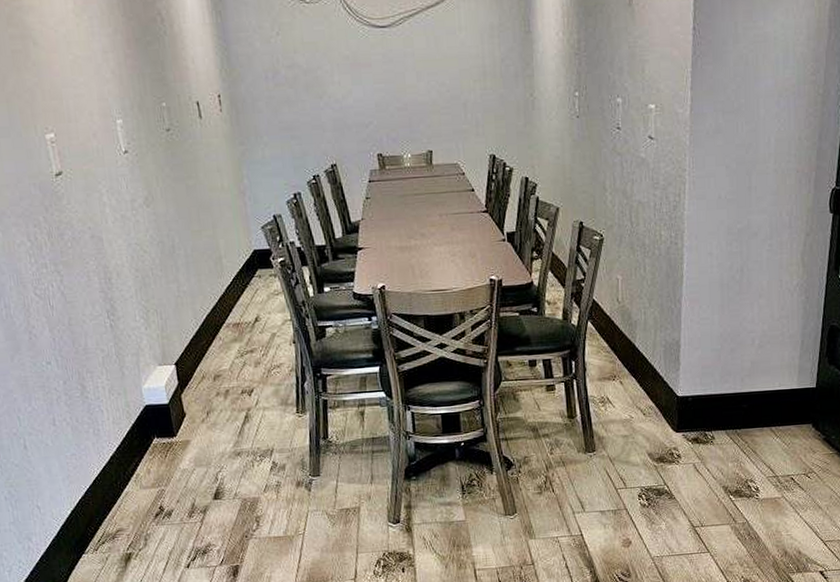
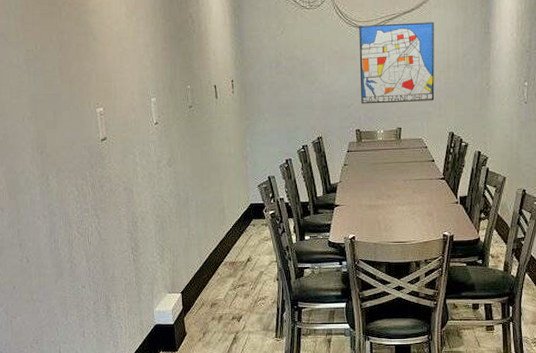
wall art: none [373,18,470,123] -> present [359,22,435,104]

